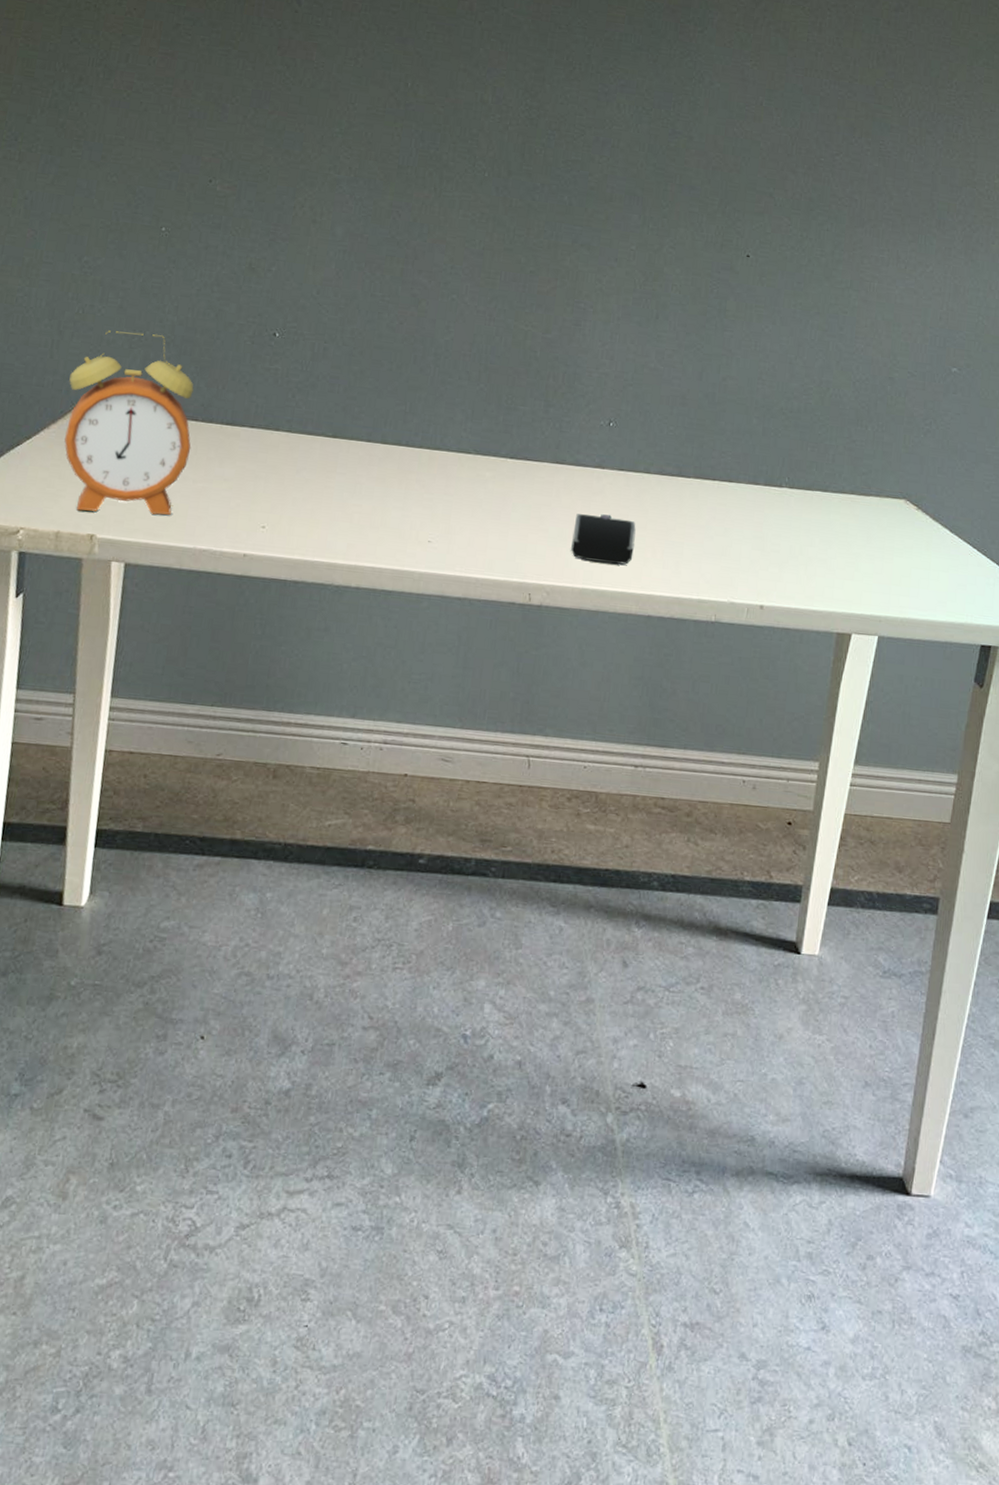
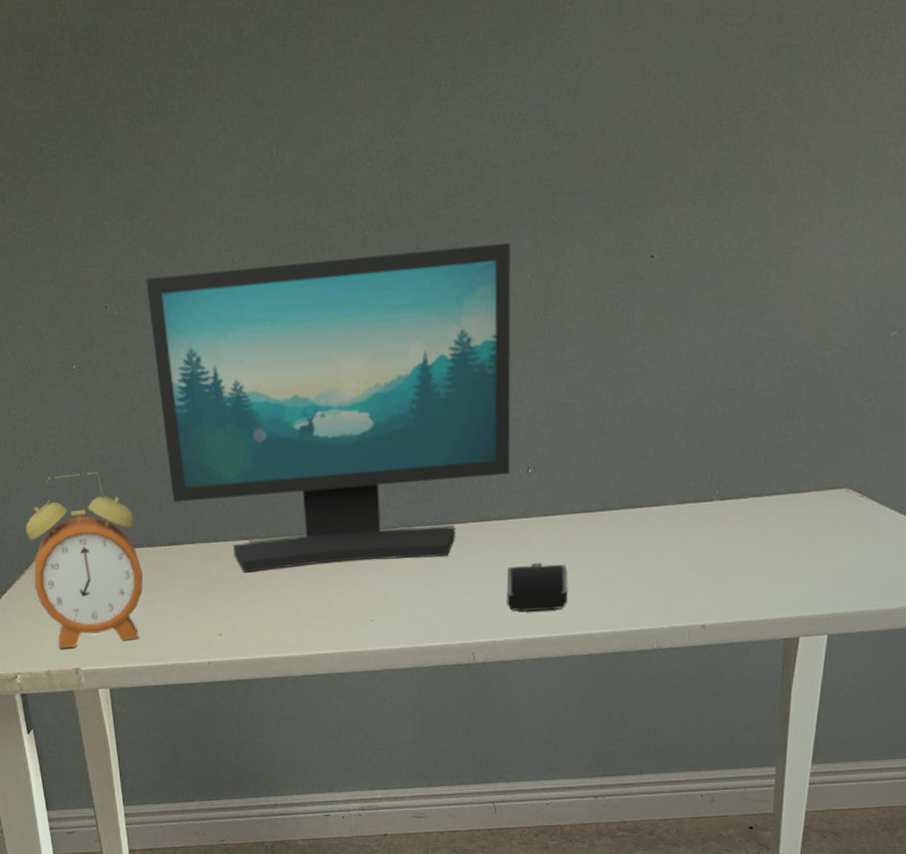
computer monitor: none [240,164,620,491] -> present [146,242,511,573]

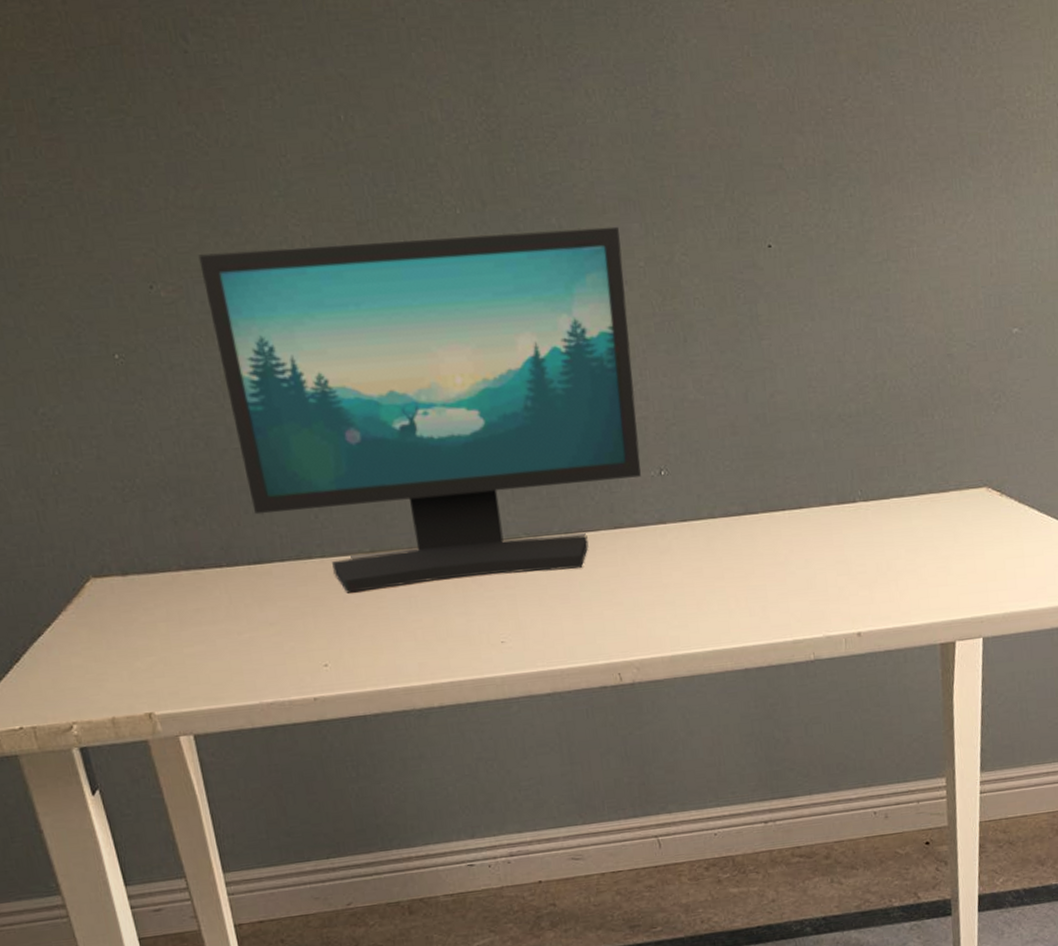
alarm clock: present [26,472,143,649] -> none [69,480,226,692]
computer mouse: present [506,563,568,612] -> none [648,572,717,626]

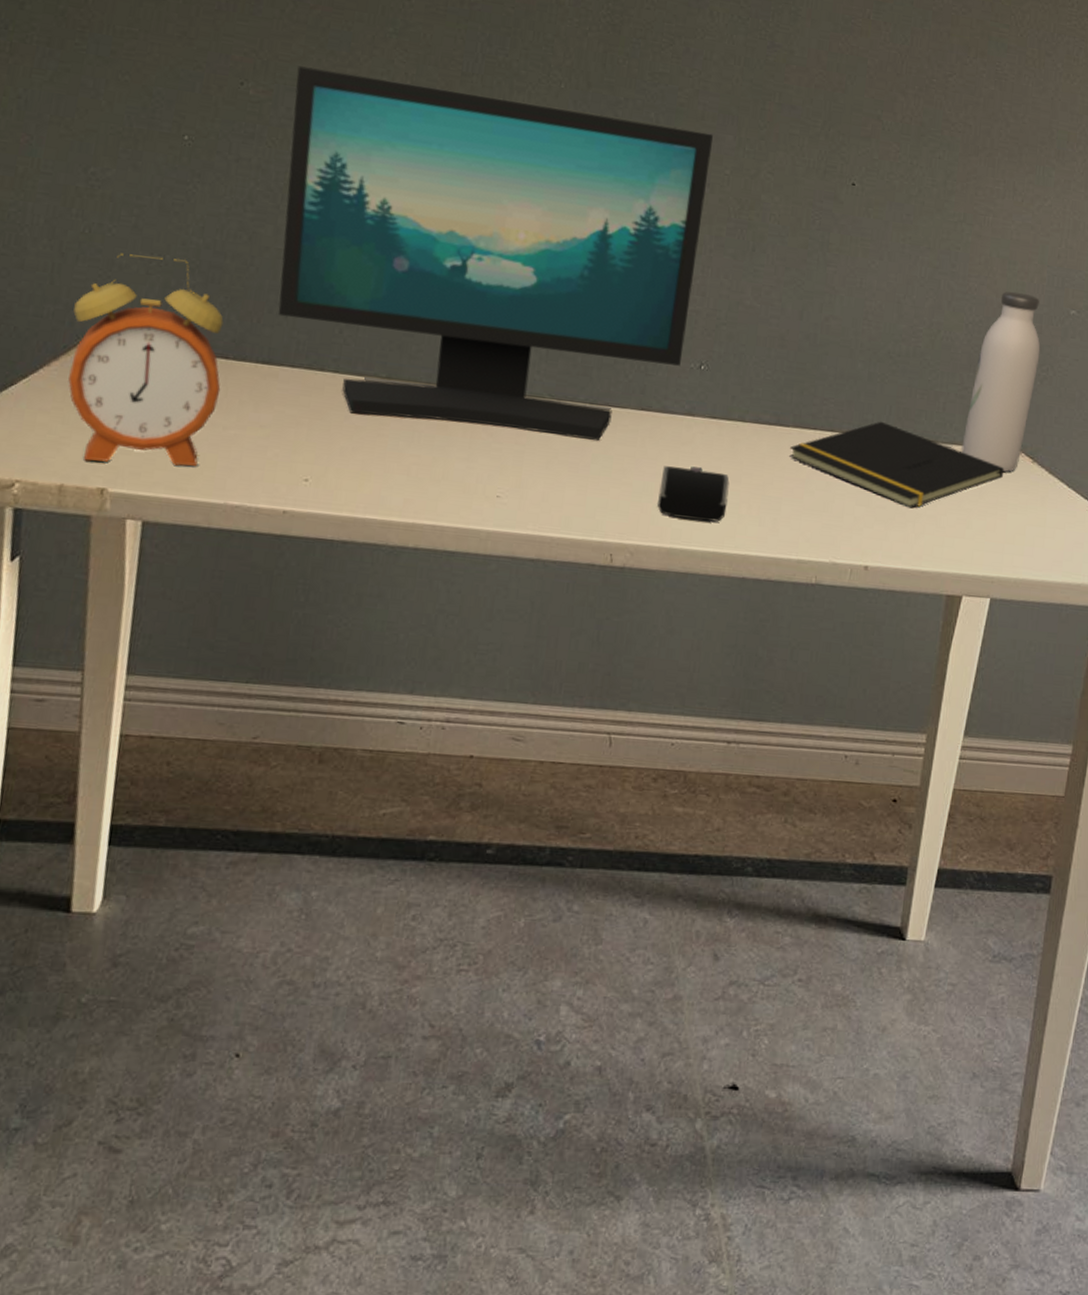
alarm clock: none [69,480,226,692] -> present [68,253,224,467]
computer mouse: none [648,572,717,626] -> present [657,466,730,522]
notepad: none [763,487,974,568] -> present [789,421,1004,508]
water bottle: none [928,321,990,511] -> present [961,291,1041,472]

